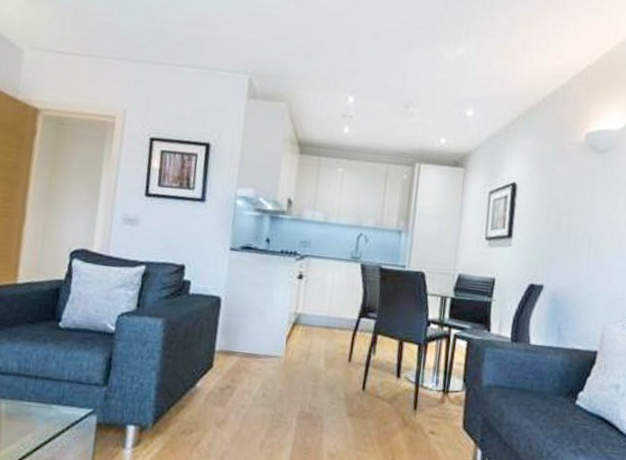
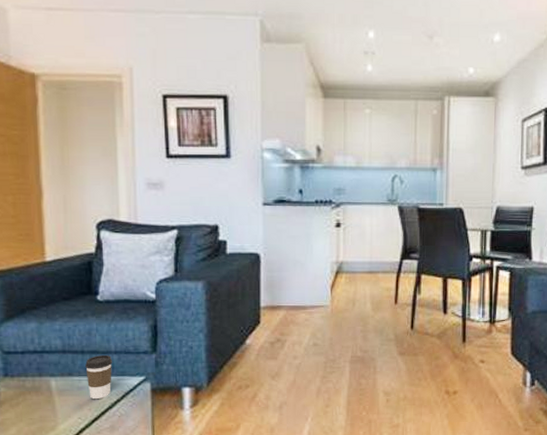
coffee cup: none [35,382,64,428] -> present [85,354,113,400]

